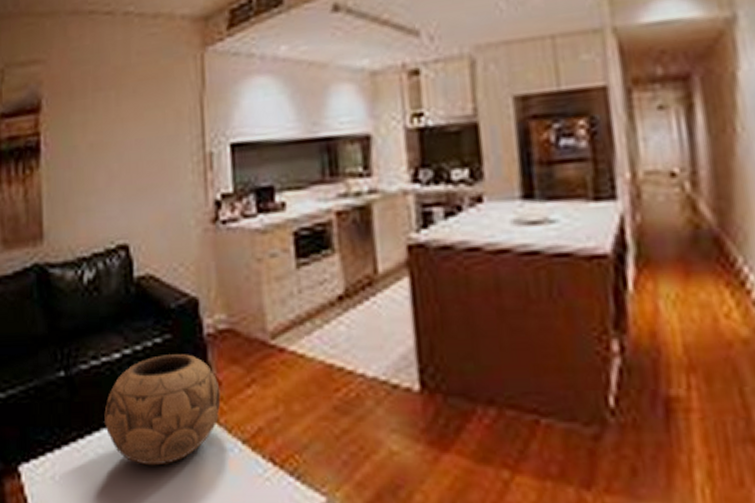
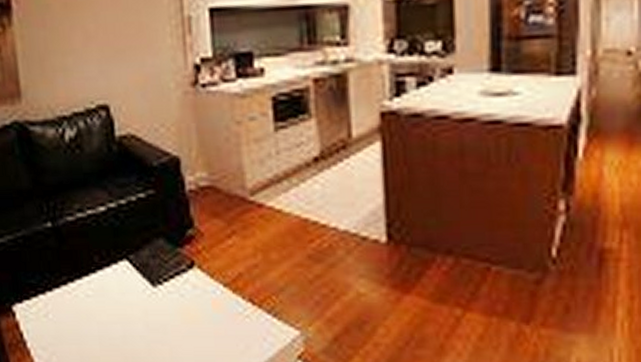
decorative bowl: present [104,354,221,466] -> none [92,208,204,306]

